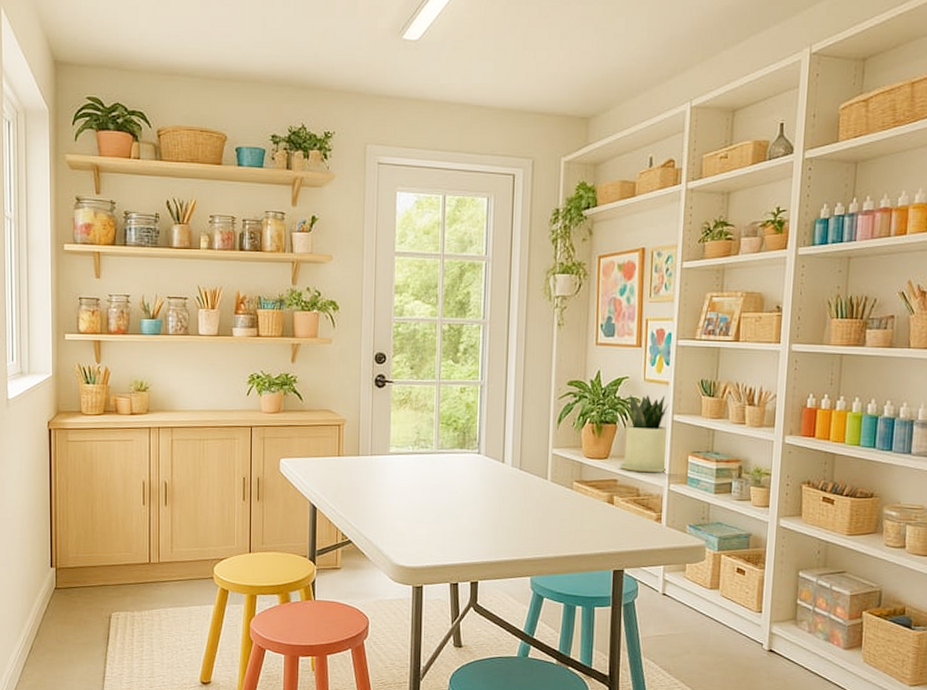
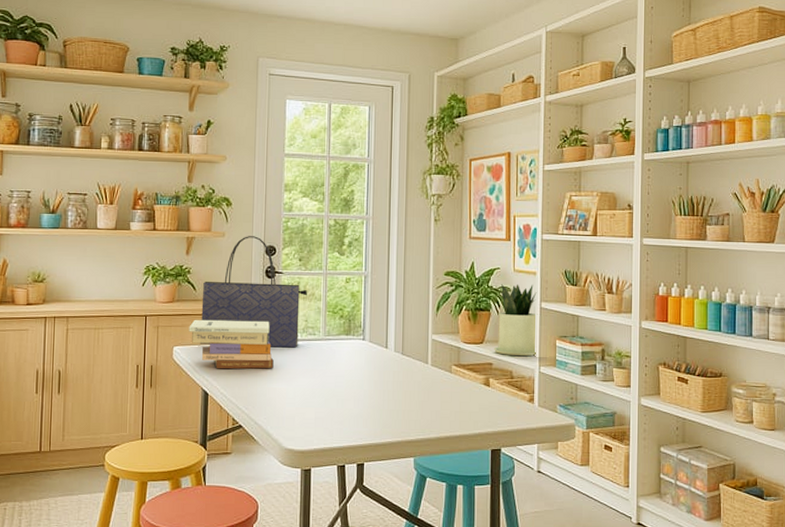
books: none [295,430,384,483] -> present [189,319,274,370]
tote bag: none [306,342,419,461] -> present [199,236,307,348]

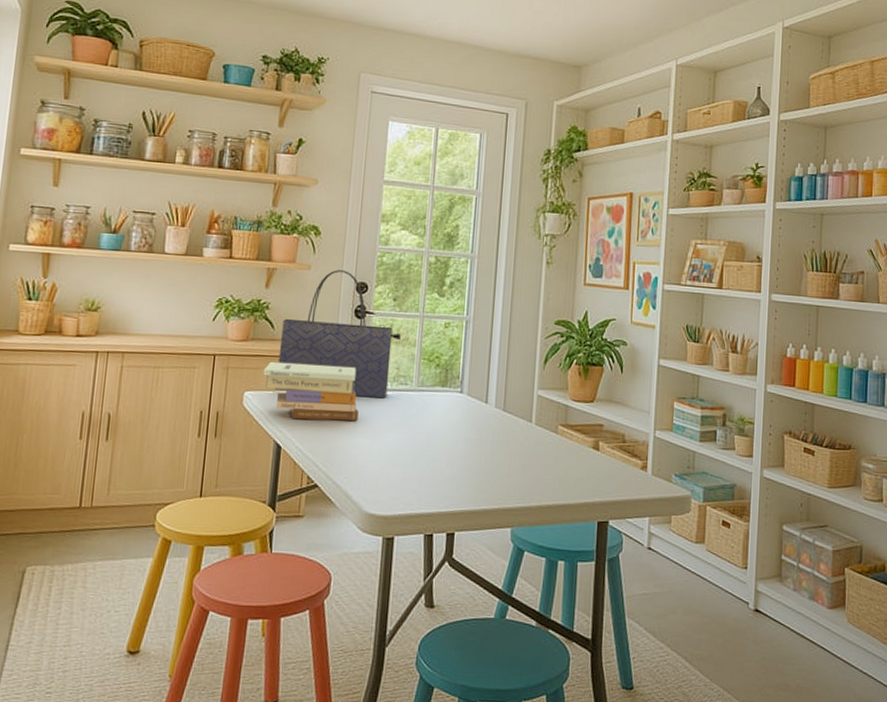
planter: present [493,284,538,357] -> none [604,337,655,419]

